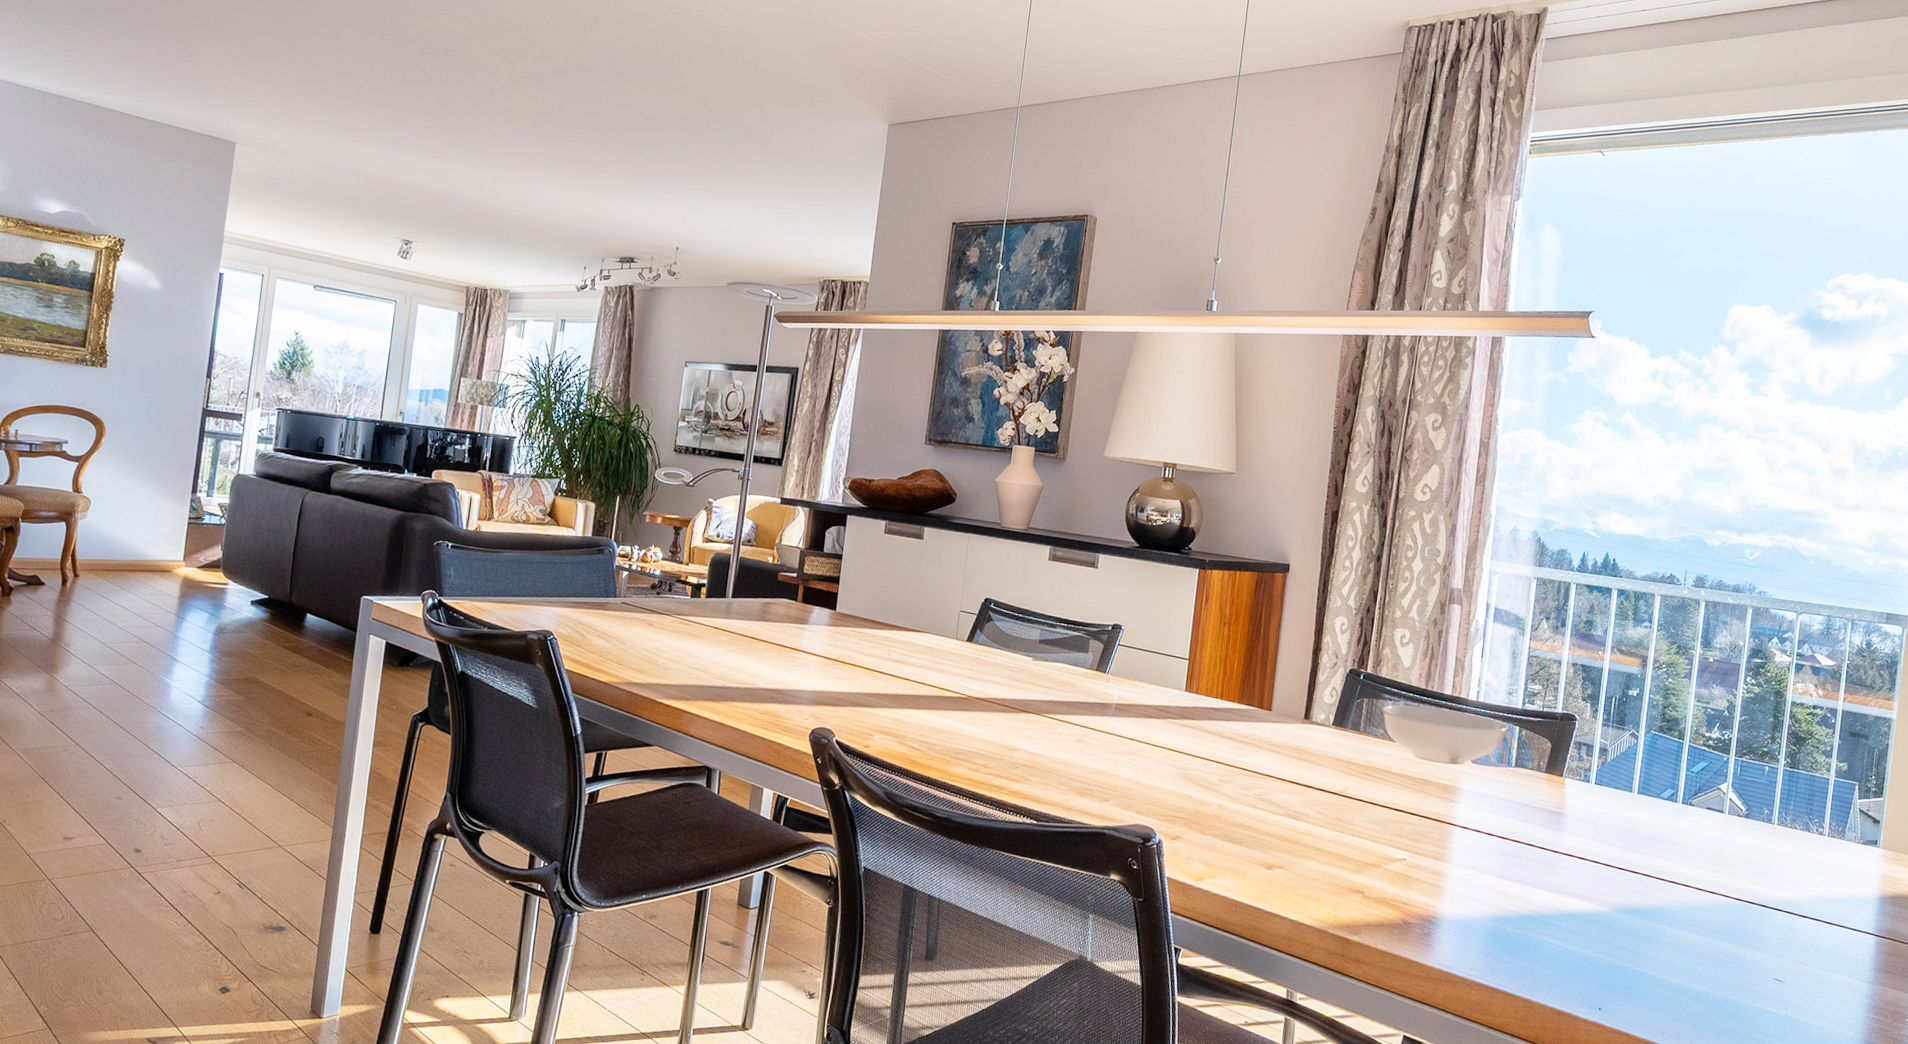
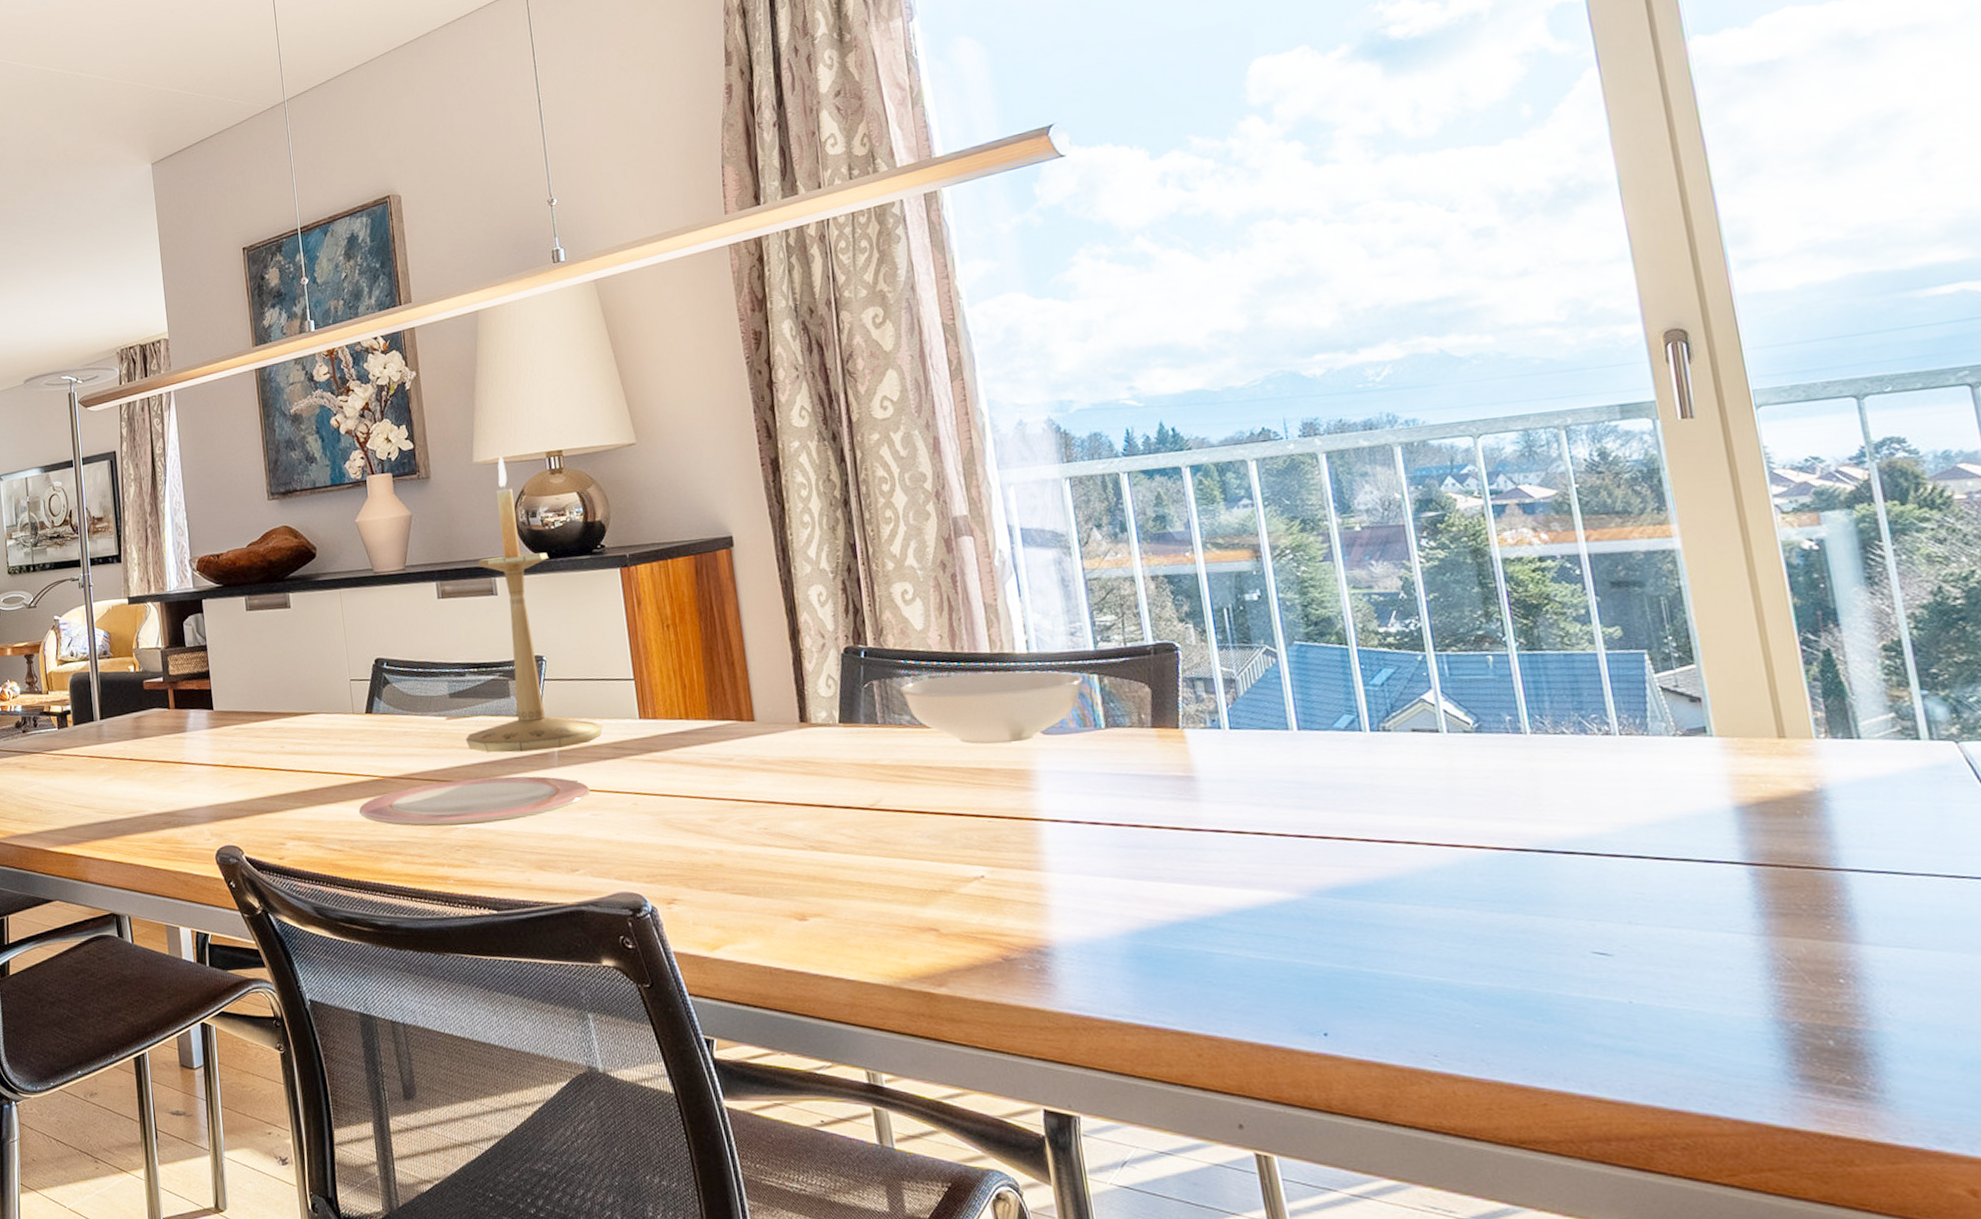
plate: none [941,709,1133,752] -> present [358,776,590,827]
candlestick: none [1044,457,1156,702] -> present [465,457,604,753]

